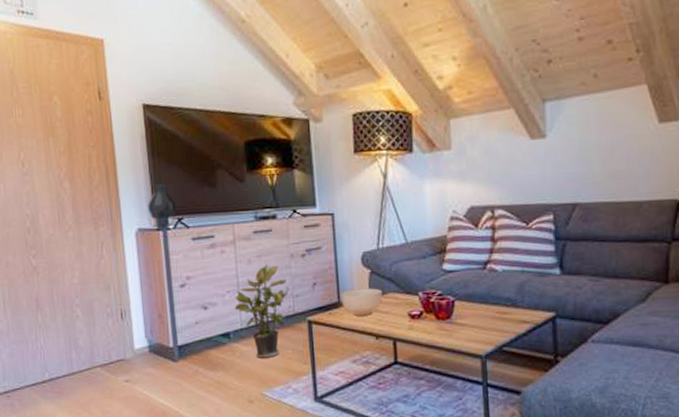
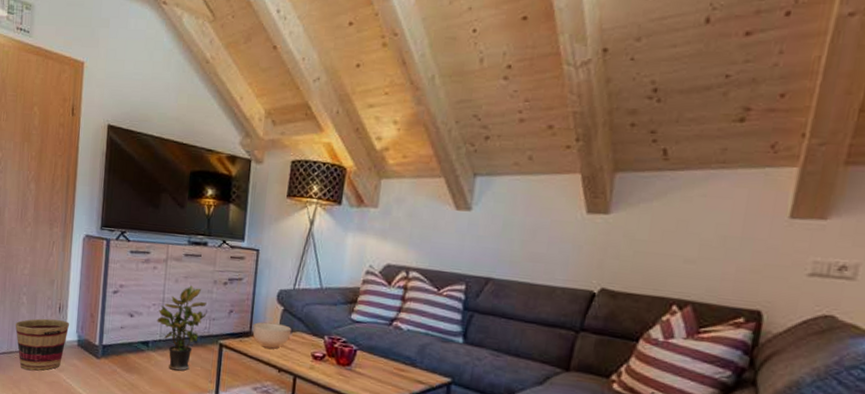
basket: none [72,327,136,390] -> present [15,318,69,371]
vase: present [146,184,176,231] -> none [96,198,121,241]

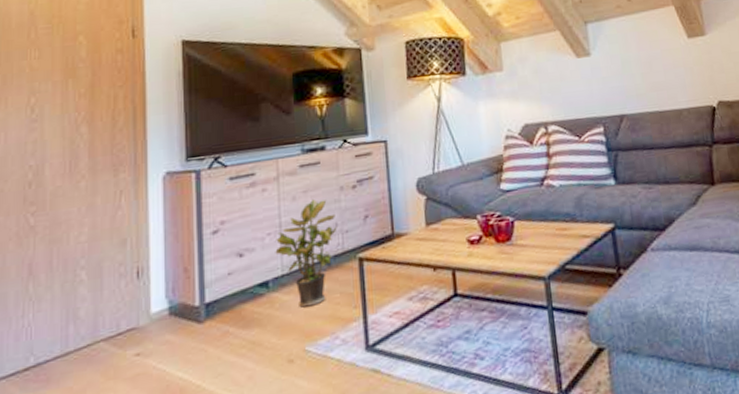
basket: present [15,318,69,371] -> none [71,287,154,372]
bowl: present [252,321,292,349] -> none [395,215,440,248]

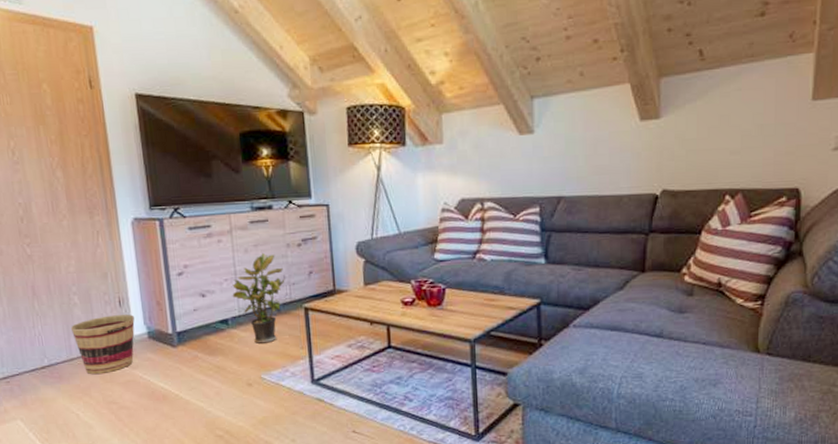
basket: none [71,287,154,372] -> present [70,315,135,375]

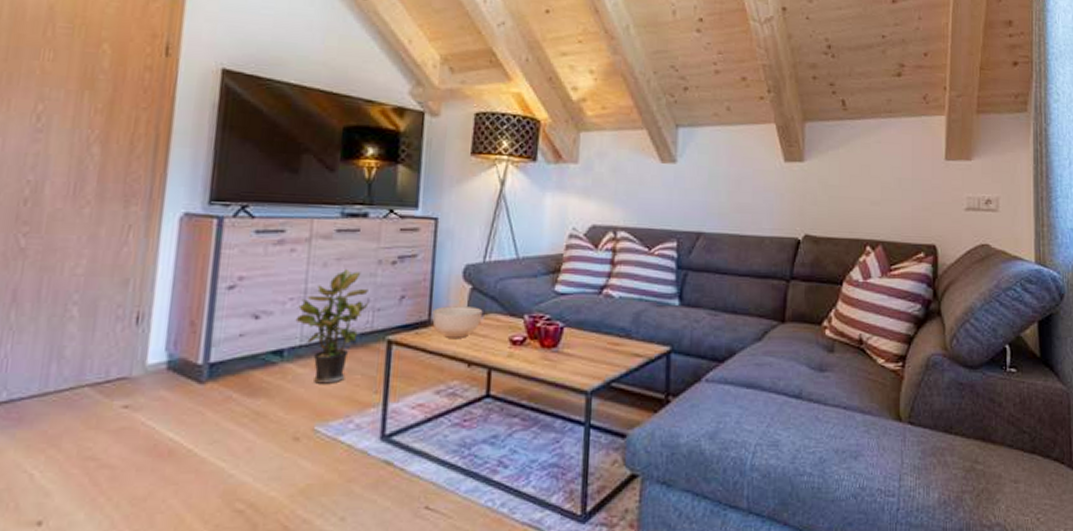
basket: present [70,315,135,375] -> none [55,336,153,417]
bowl: none [336,276,377,303] -> present [432,306,483,338]

